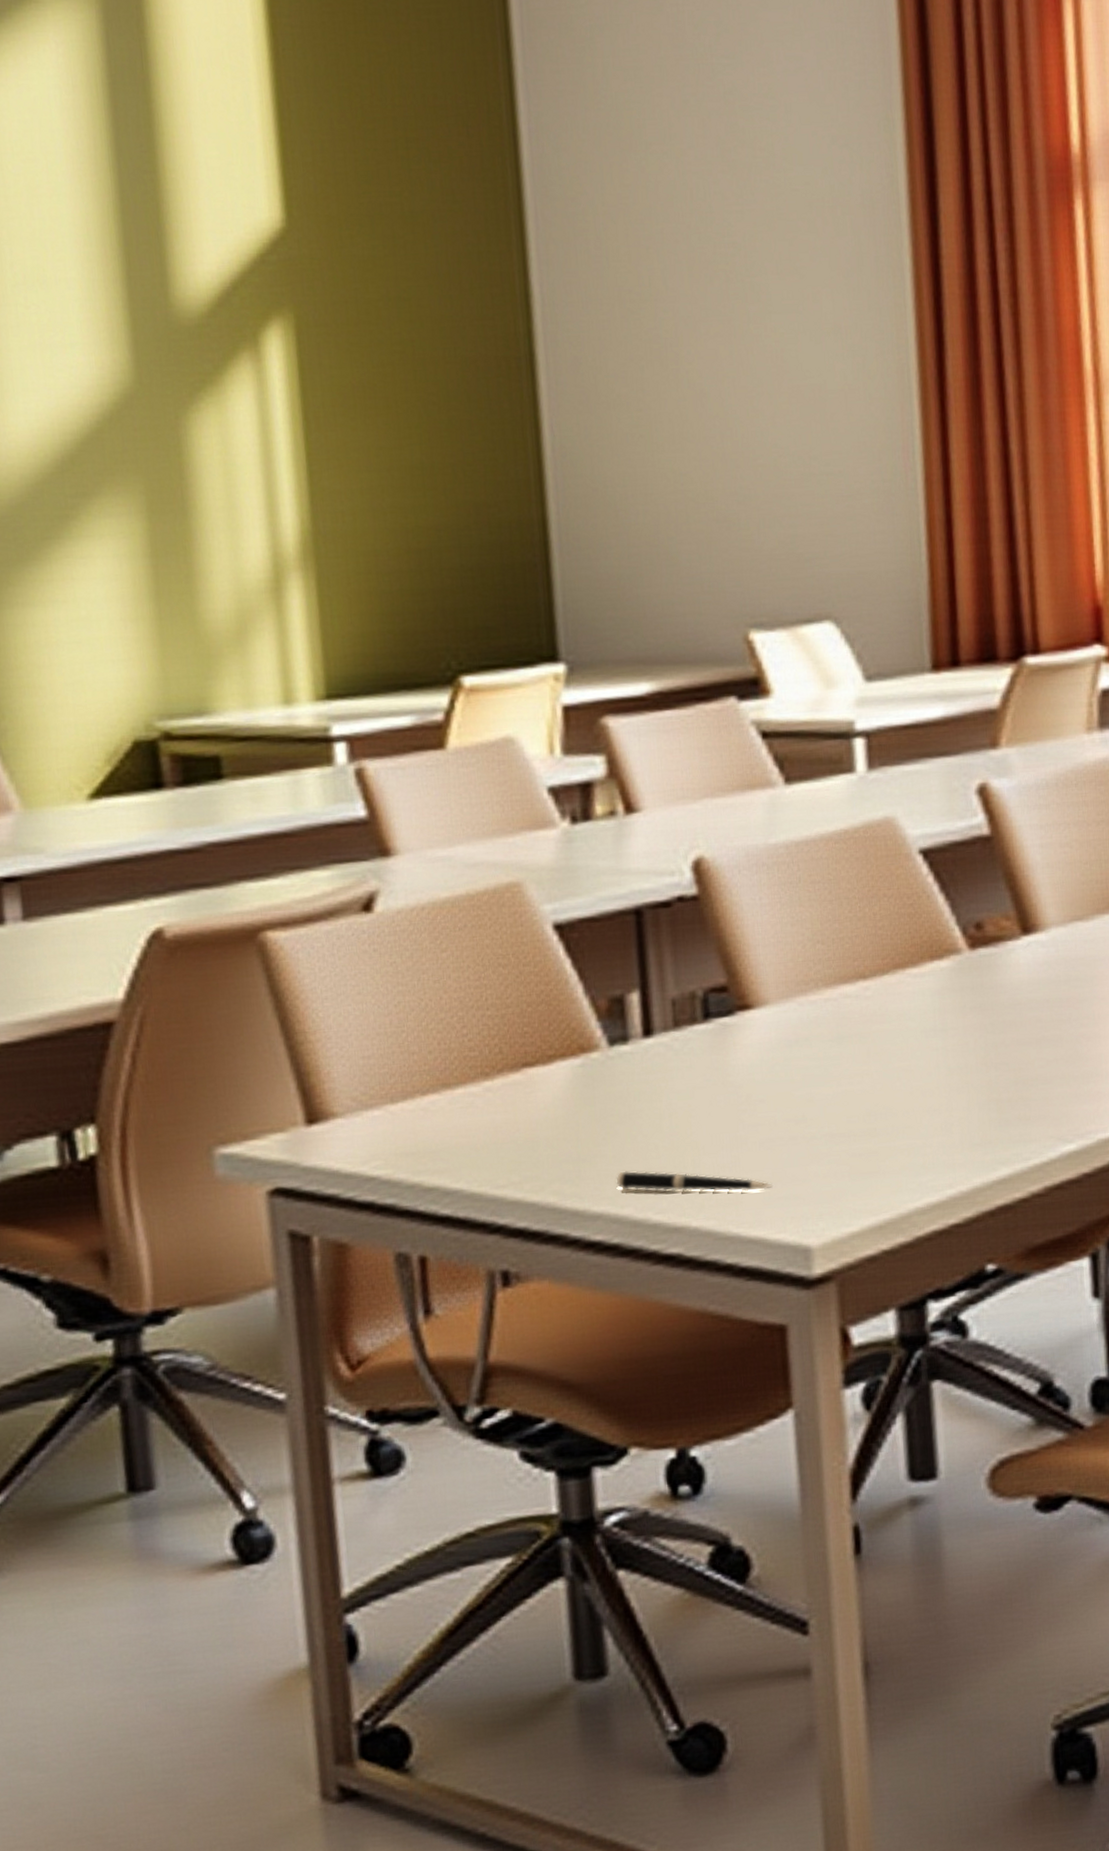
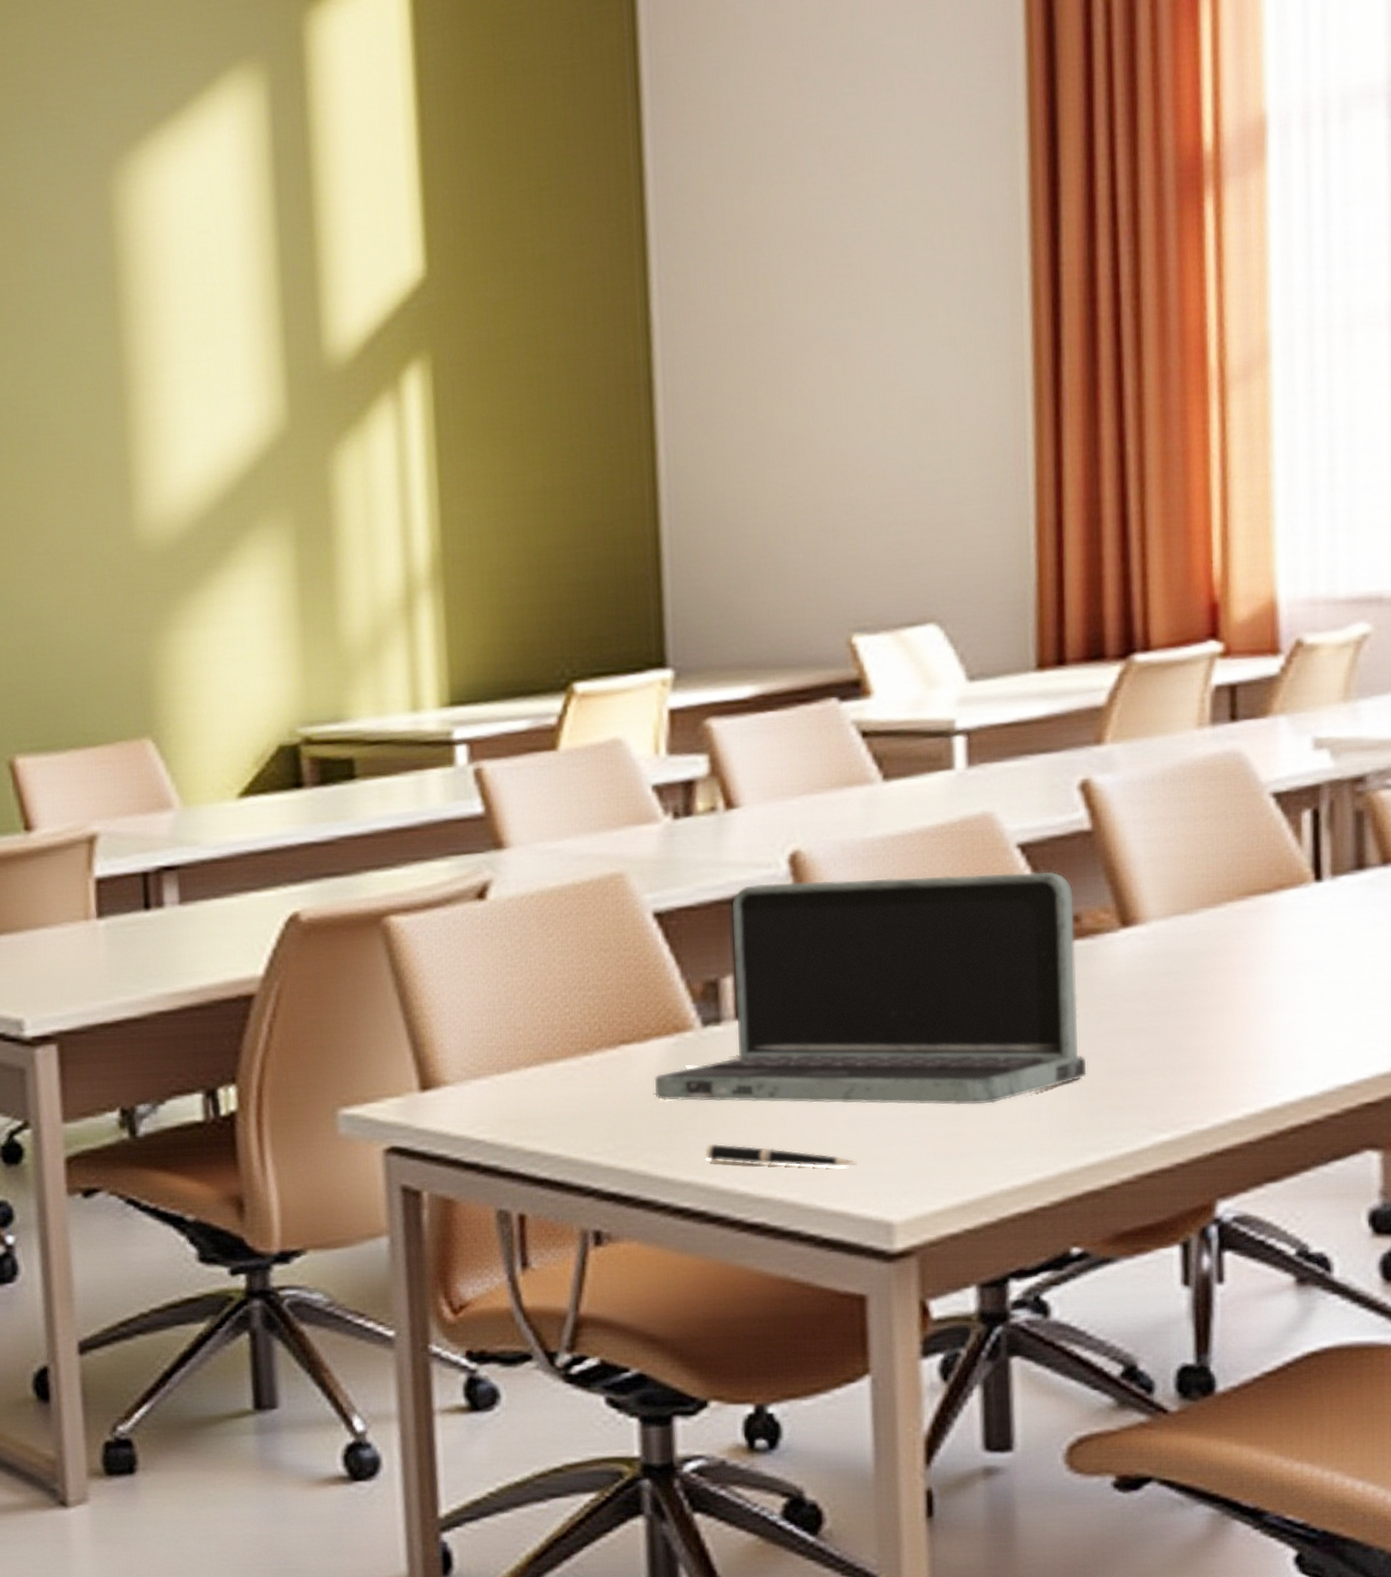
laptop: none [560,878,995,1127] -> present [654,871,1087,1106]

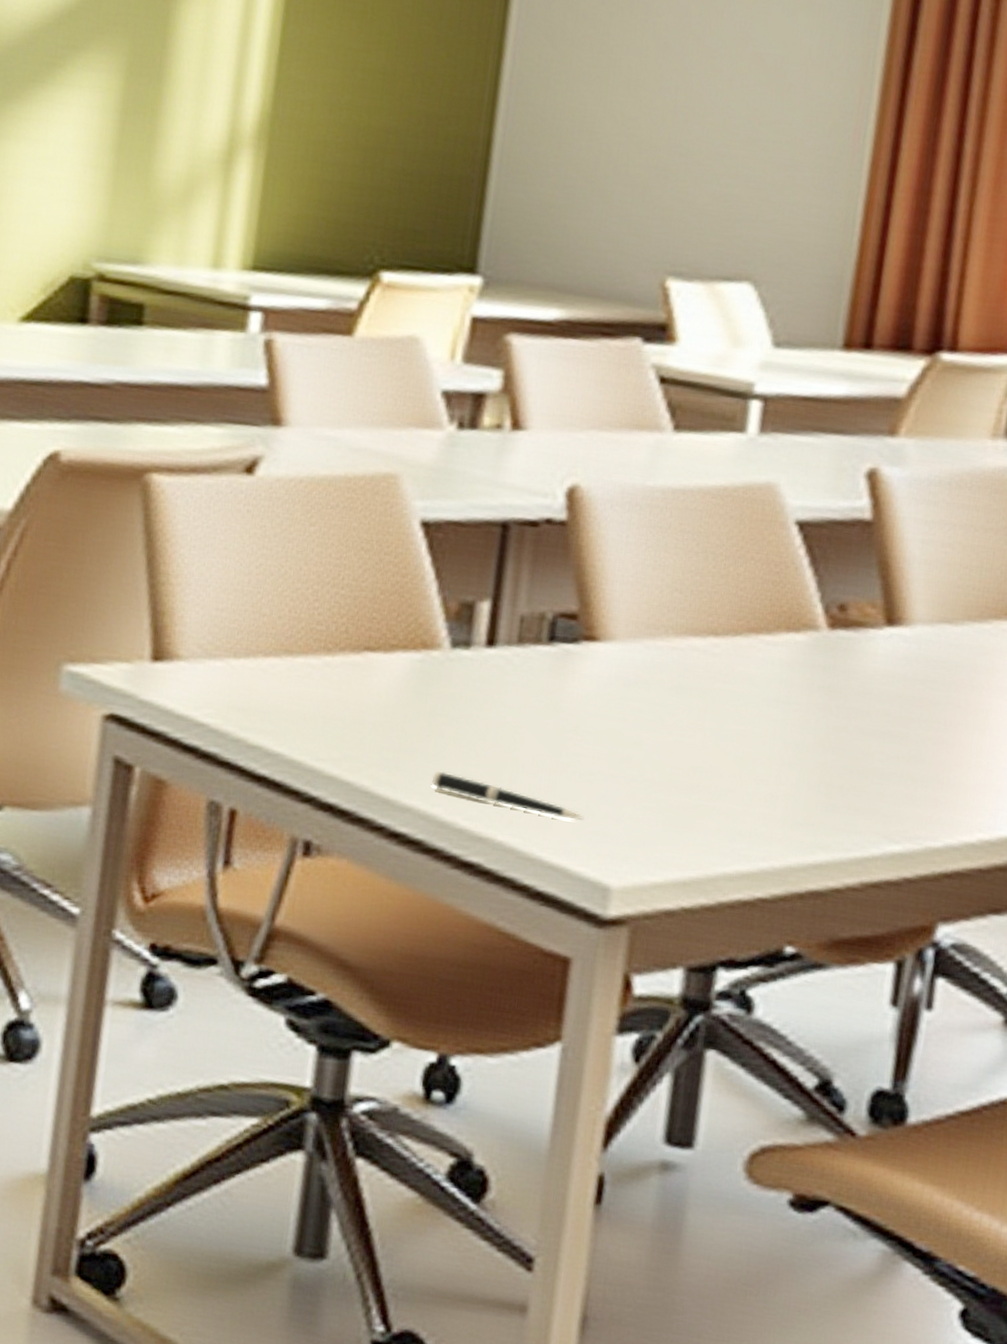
laptop: present [654,871,1087,1106] -> none [391,511,844,782]

